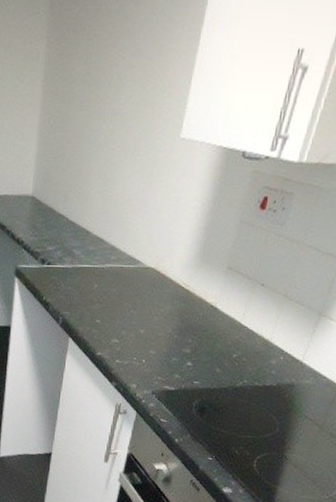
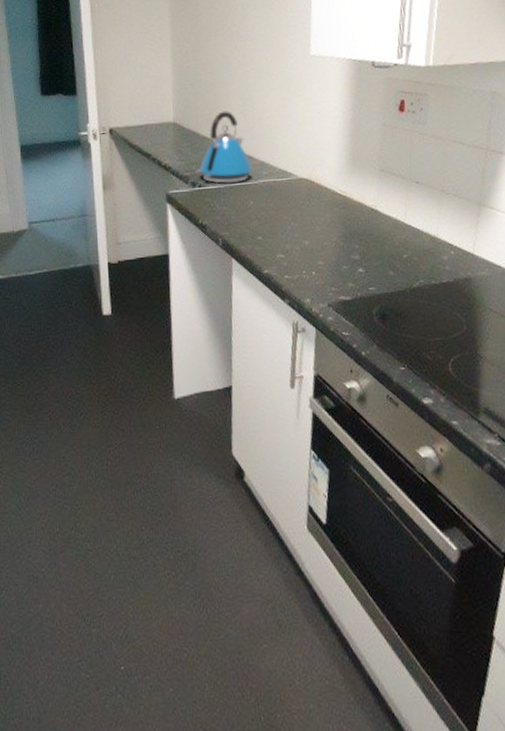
kettle: none [50,189,102,264] -> present [199,111,252,184]

